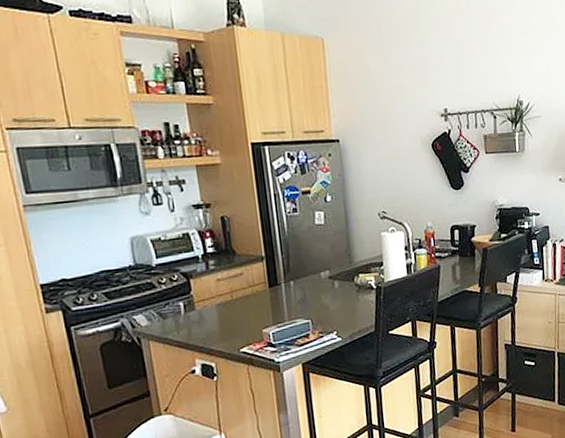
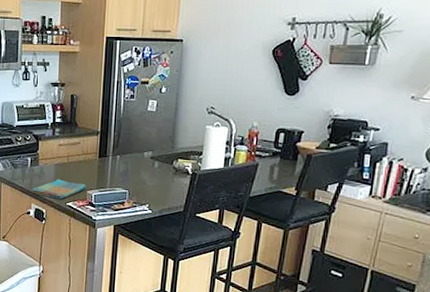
dish towel: none [192,321,261,347] -> present [31,179,86,199]

